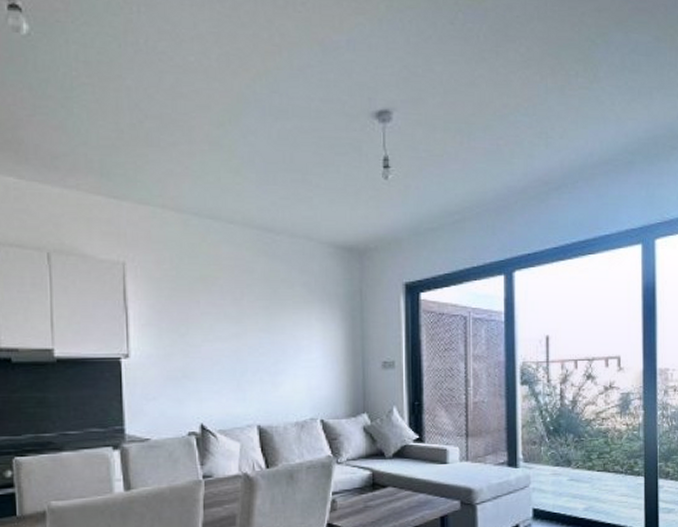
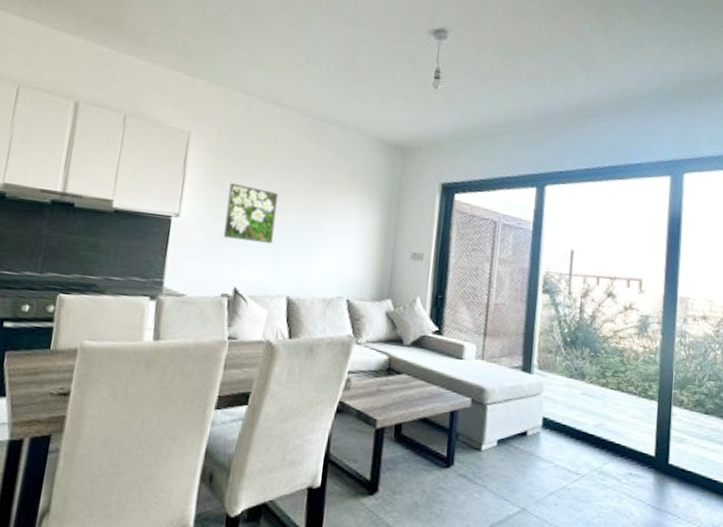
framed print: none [178,312,234,373] -> present [223,182,279,243]

